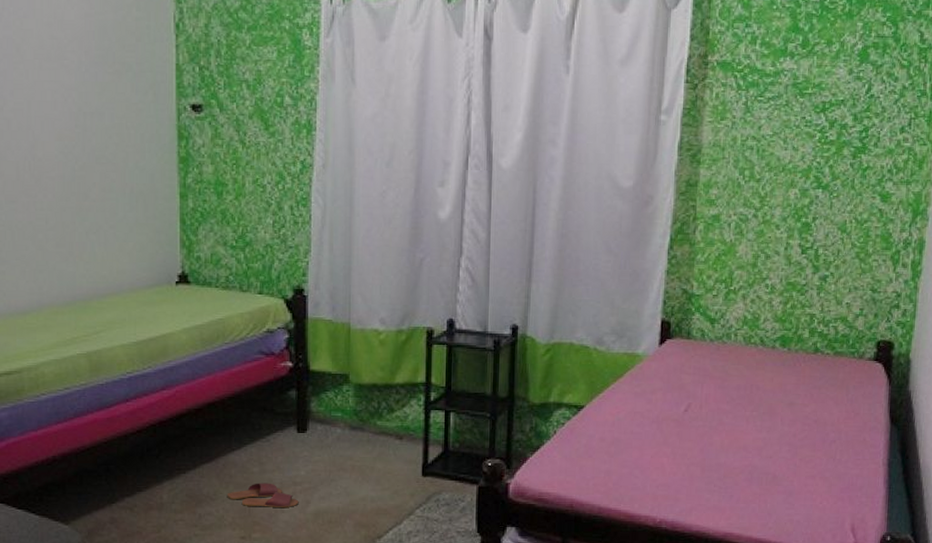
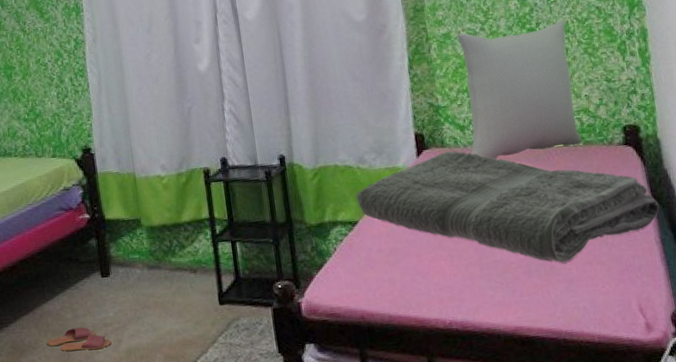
towel: none [586,344,895,473] -> present [355,151,659,263]
pillow: none [716,216,843,359] -> present [457,20,583,159]

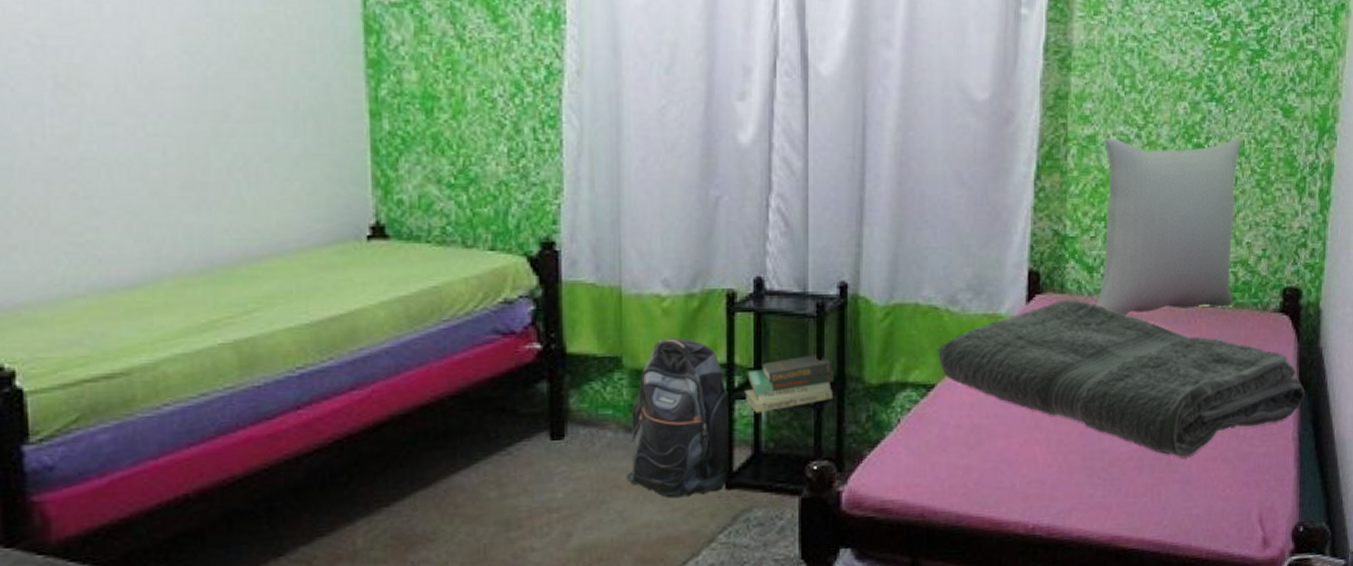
slippers: present [46,327,112,351] -> none [451,511,556,547]
backpack: none [151,203,222,313] -> present [626,338,732,499]
books: none [223,206,286,251] -> present [744,354,835,413]

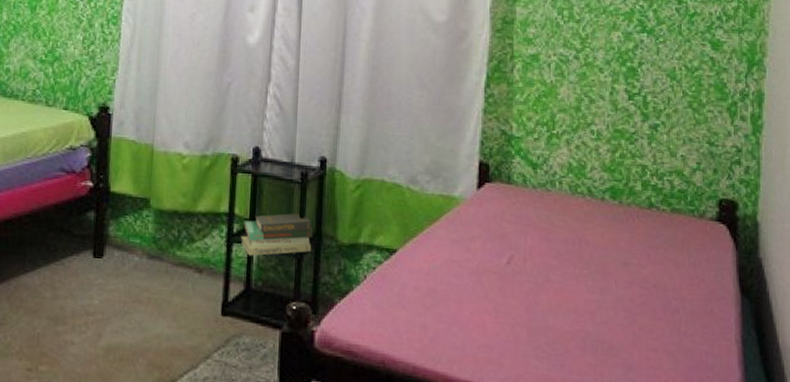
backpack: present [626,338,732,499] -> none [146,188,229,318]
towel: present [936,299,1305,457] -> none [399,189,746,344]
pillow: present [1096,137,1241,316] -> none [540,57,672,211]

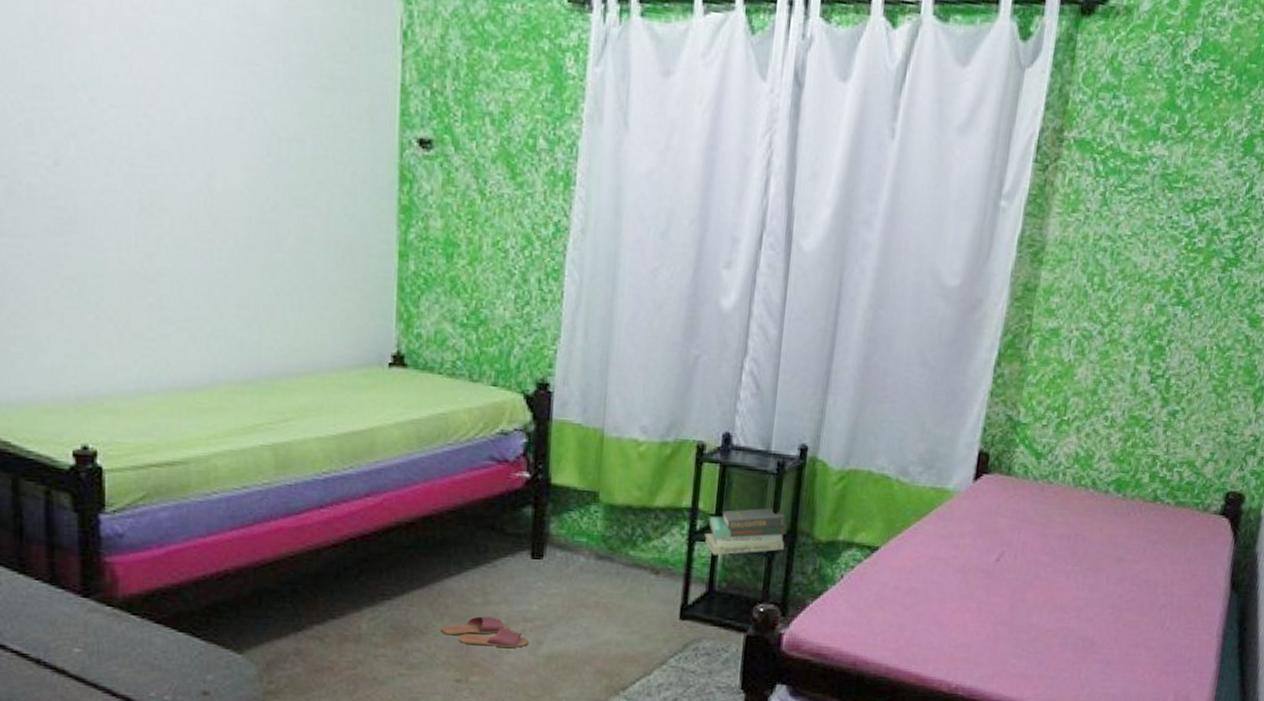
slippers: none [16,309,90,340] -> present [441,616,529,648]

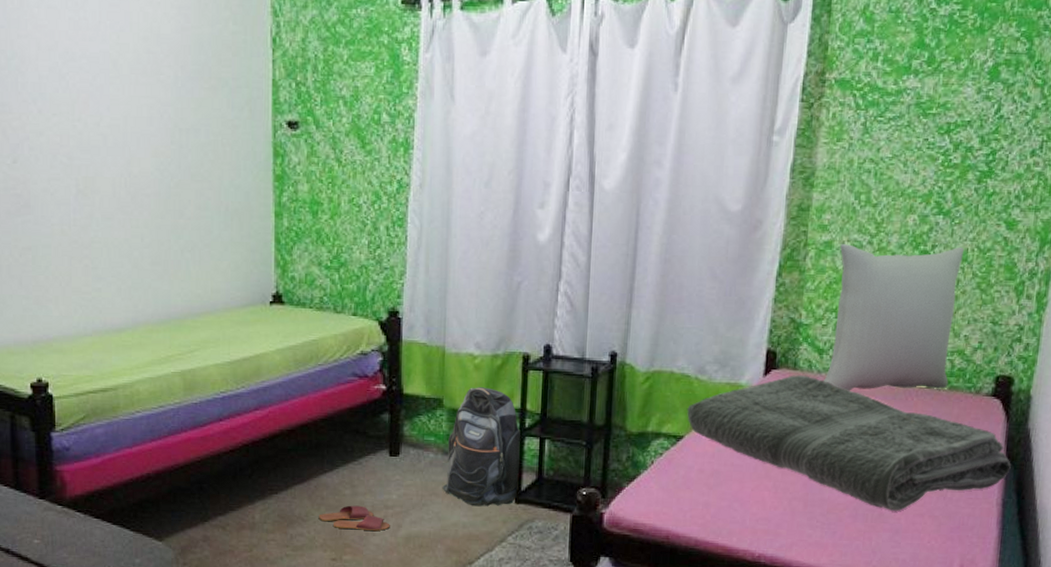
backpack: none [593,479,691,622] -> present [442,387,522,507]
books: present [704,508,788,556] -> none [533,406,603,448]
towel: none [884,481,1235,640] -> present [686,375,1011,511]
pillow: none [1040,331,1203,505] -> present [824,243,965,391]

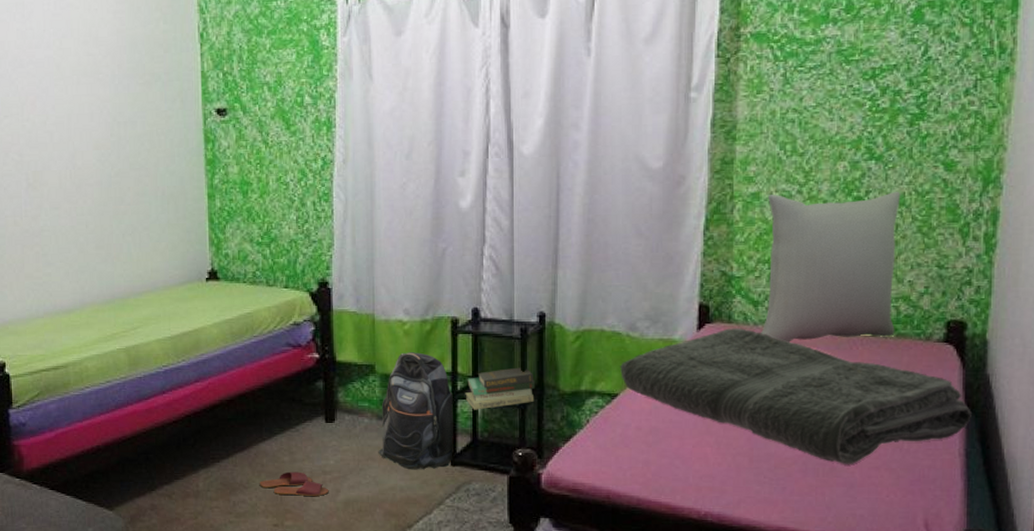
books: none [533,406,603,448] -> present [465,367,536,410]

